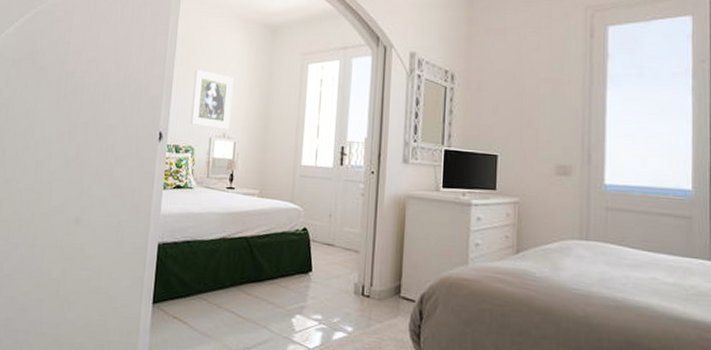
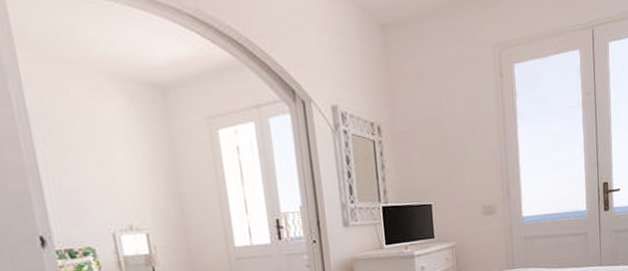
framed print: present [190,70,234,130] -> none [67,150,136,222]

